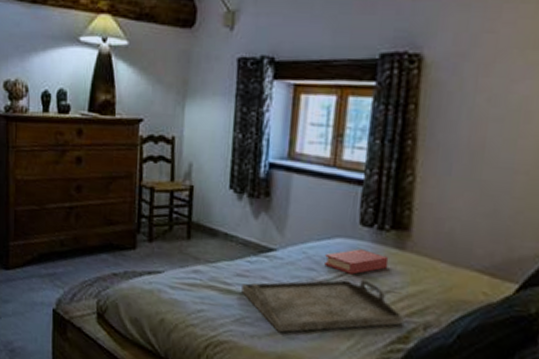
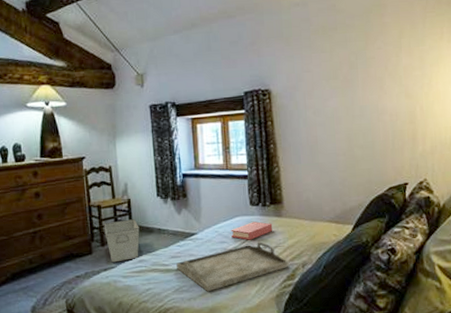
storage bin: none [154,211,200,267] -> present [104,219,140,263]

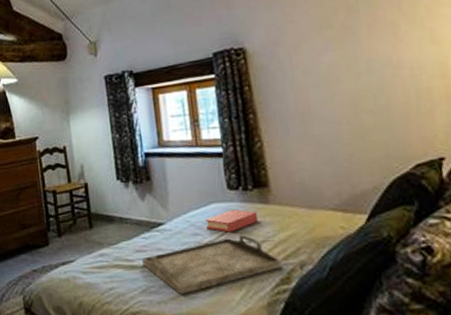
storage bin: present [104,219,140,263] -> none [60,206,99,256]

